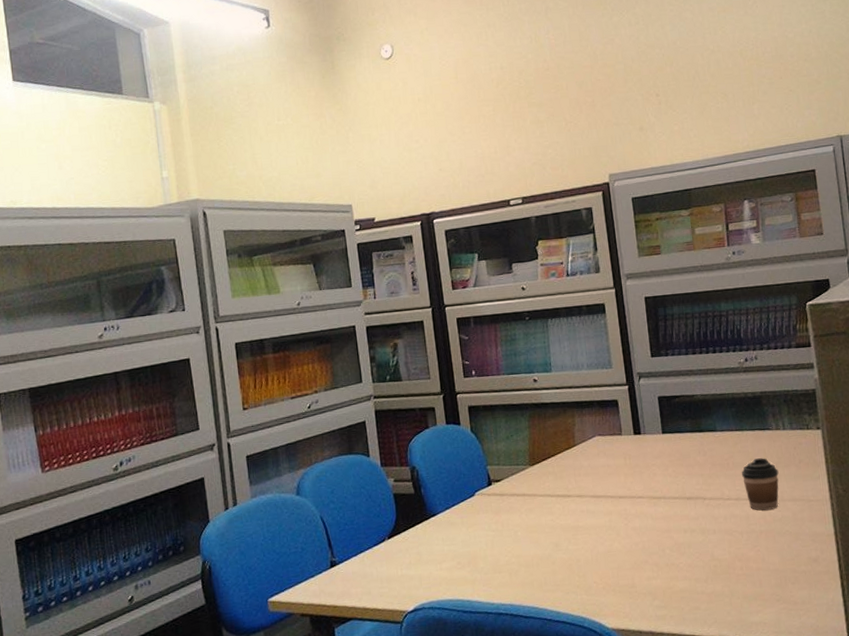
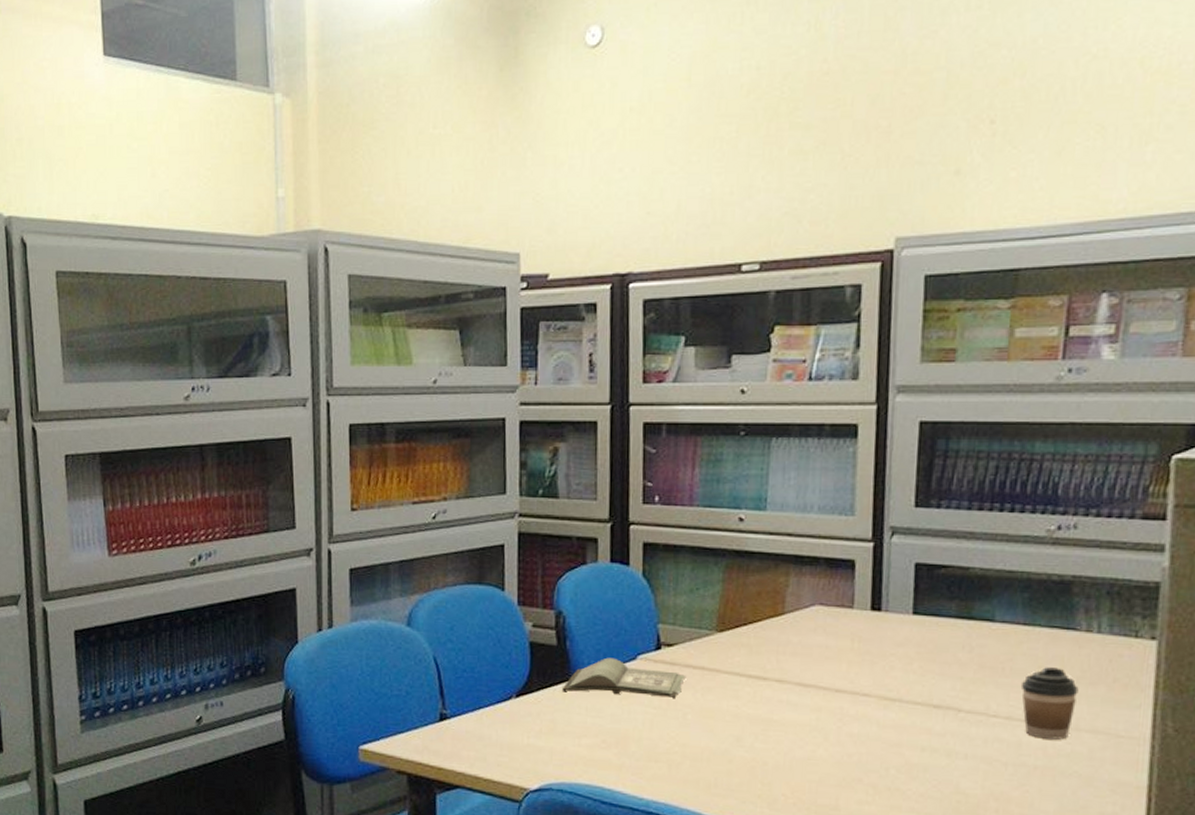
hardback book: none [422,496,513,529] -> present [561,657,687,698]

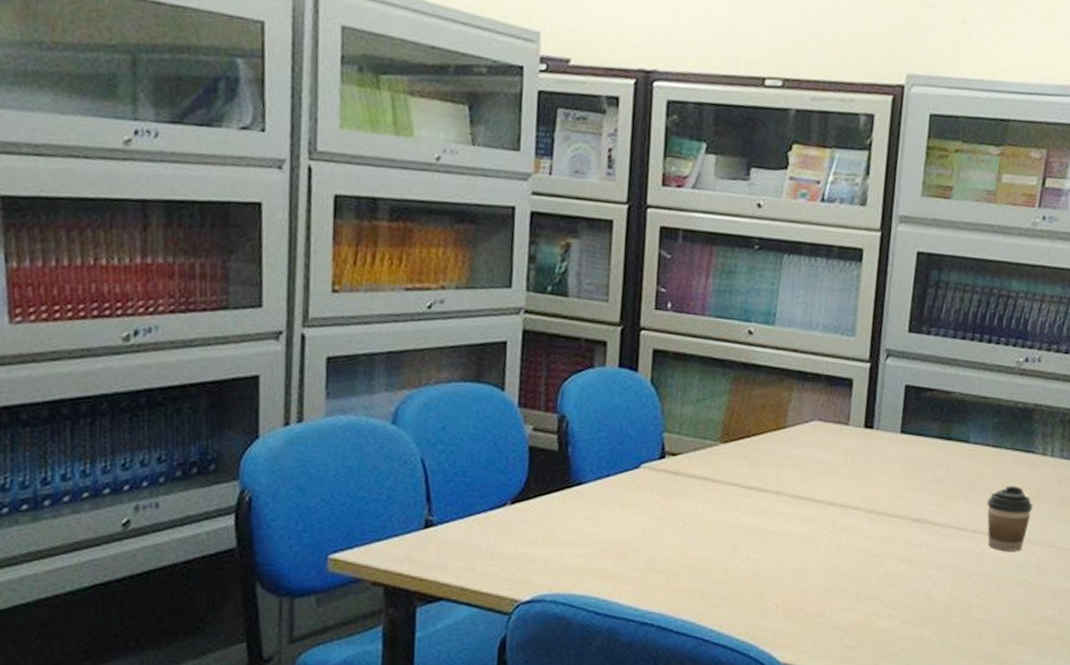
hardback book: present [561,657,687,698] -> none [560,465,689,508]

